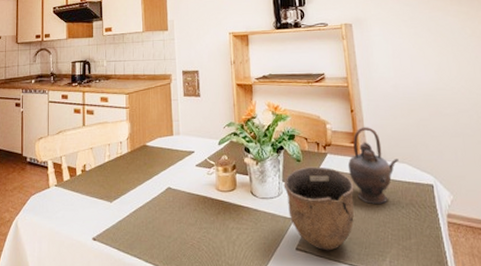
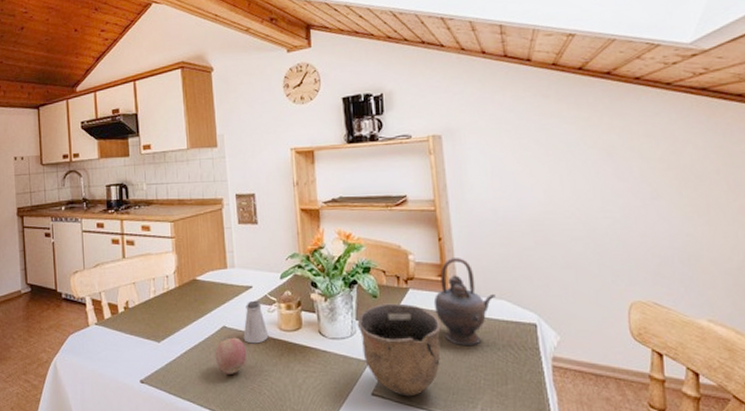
apple: none [160,197,188,231] -> present [215,337,247,374]
saltshaker: none [185,164,208,203] -> present [243,300,269,344]

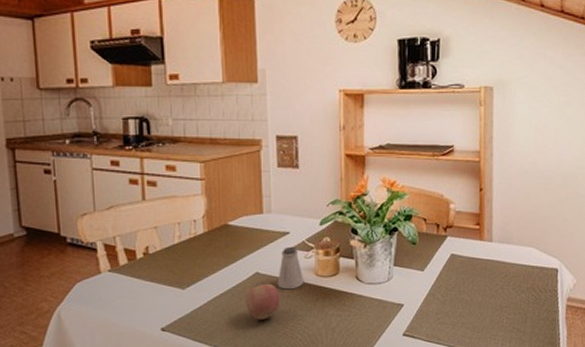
bowl: present [357,303,441,397] -> none [394,250,474,336]
teapot: present [433,258,495,347] -> none [469,208,526,290]

